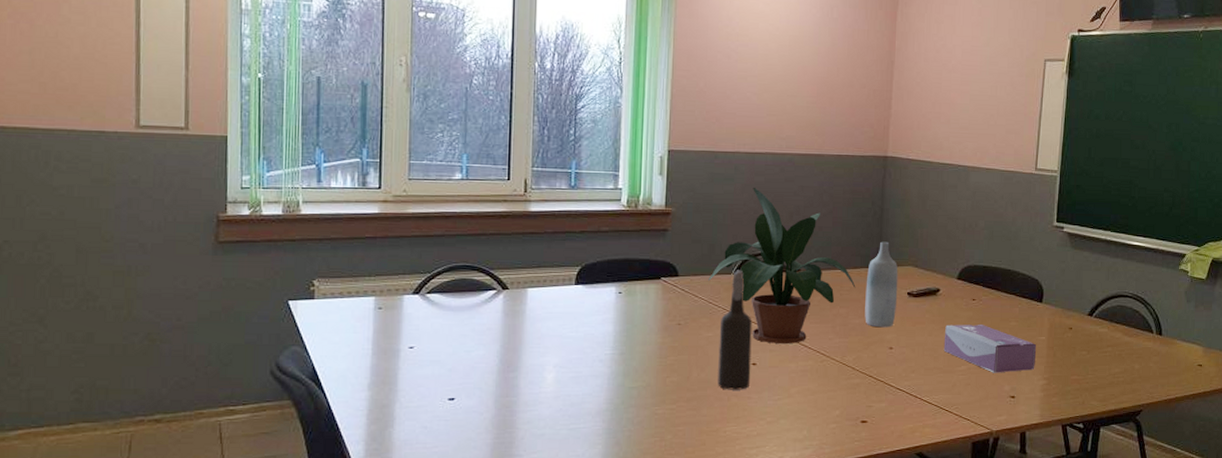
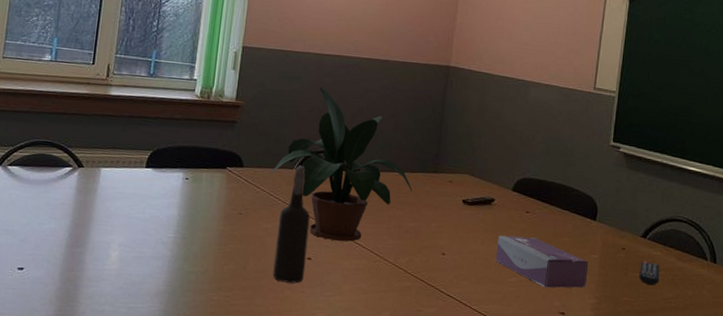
bottle: present [865,241,898,328] -> none [419,148,455,233]
remote control: none [1087,339,1107,361] -> present [639,260,660,285]

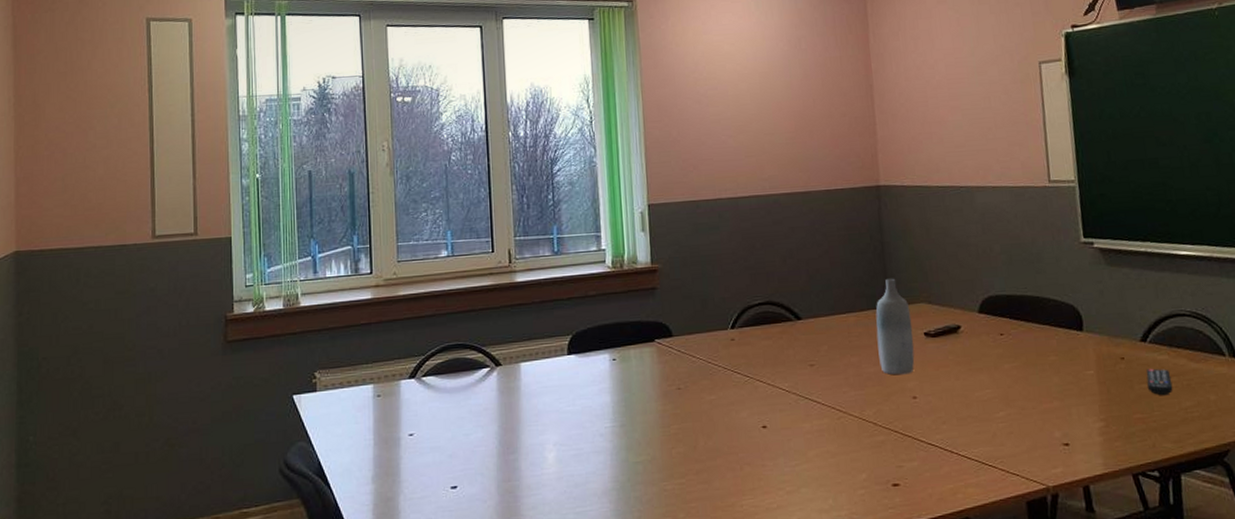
potted plant: present [271,88,413,242] -> none [704,234,865,402]
bottle: present [273,165,311,283] -> none [722,324,763,458]
bottle: none [419,148,455,233] -> present [875,278,915,375]
tissue box: present [495,235,589,288] -> none [973,361,1088,418]

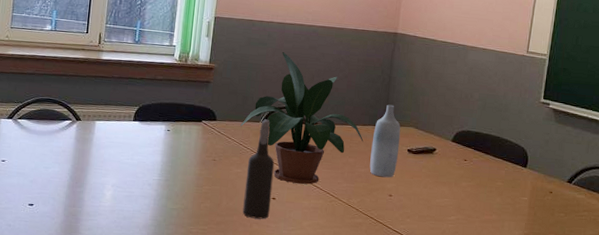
potted plant: none [704,234,865,402] -> present [240,52,364,185]
bottle: none [722,324,763,458] -> present [243,119,275,219]
remote control: present [1146,368,1173,395] -> none [564,203,583,224]

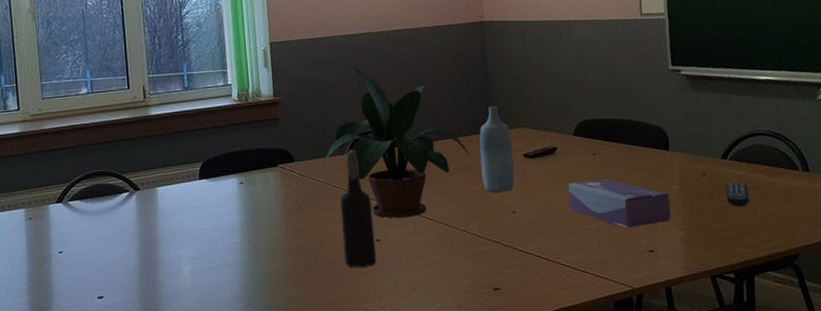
tissue box: none [436,179,520,226] -> present [568,178,672,228]
remote control: none [564,203,583,224] -> present [725,182,750,206]

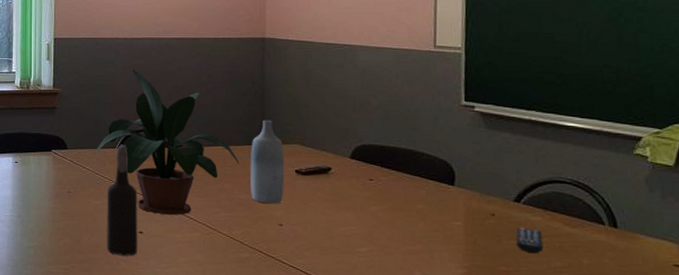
tissue box: present [568,178,672,228] -> none [339,204,452,258]

